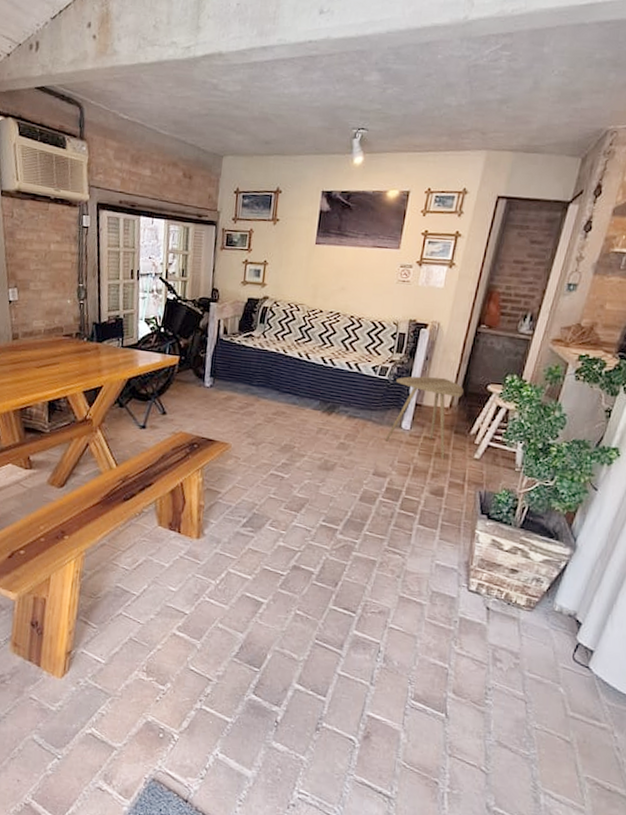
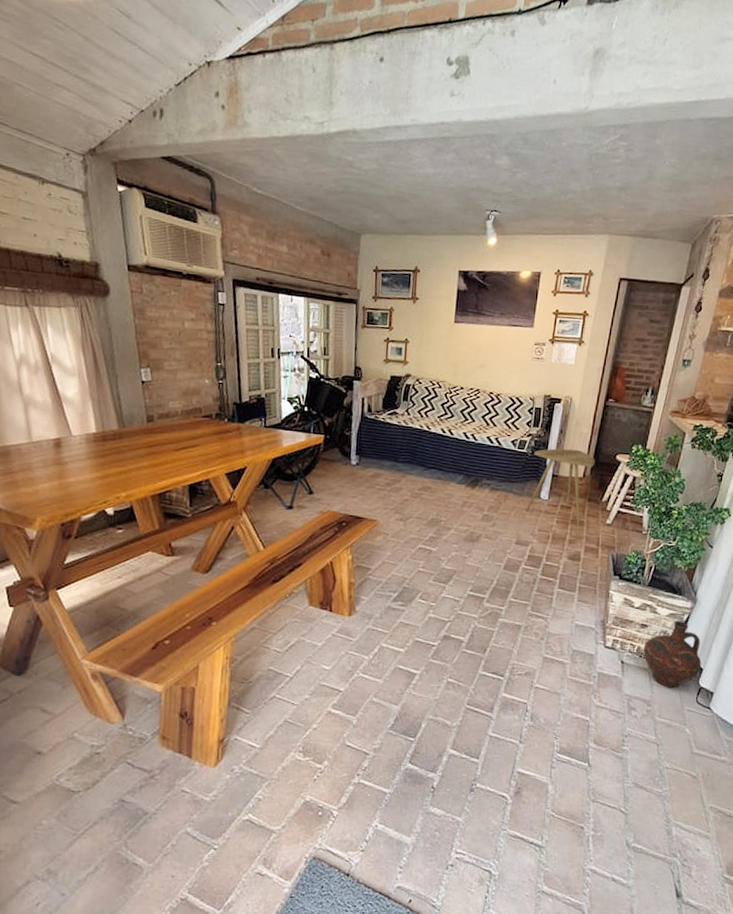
ceramic jug: none [511,567,580,642] -> present [643,620,702,688]

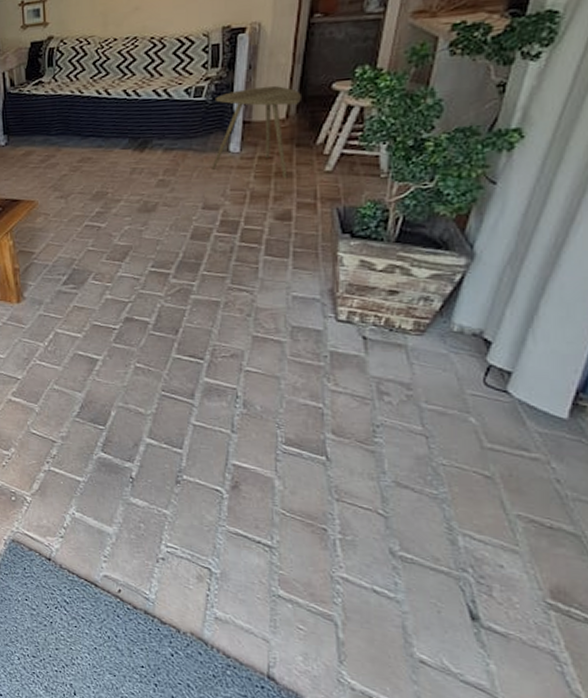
ceramic jug: present [643,620,702,688] -> none [394,282,489,368]

